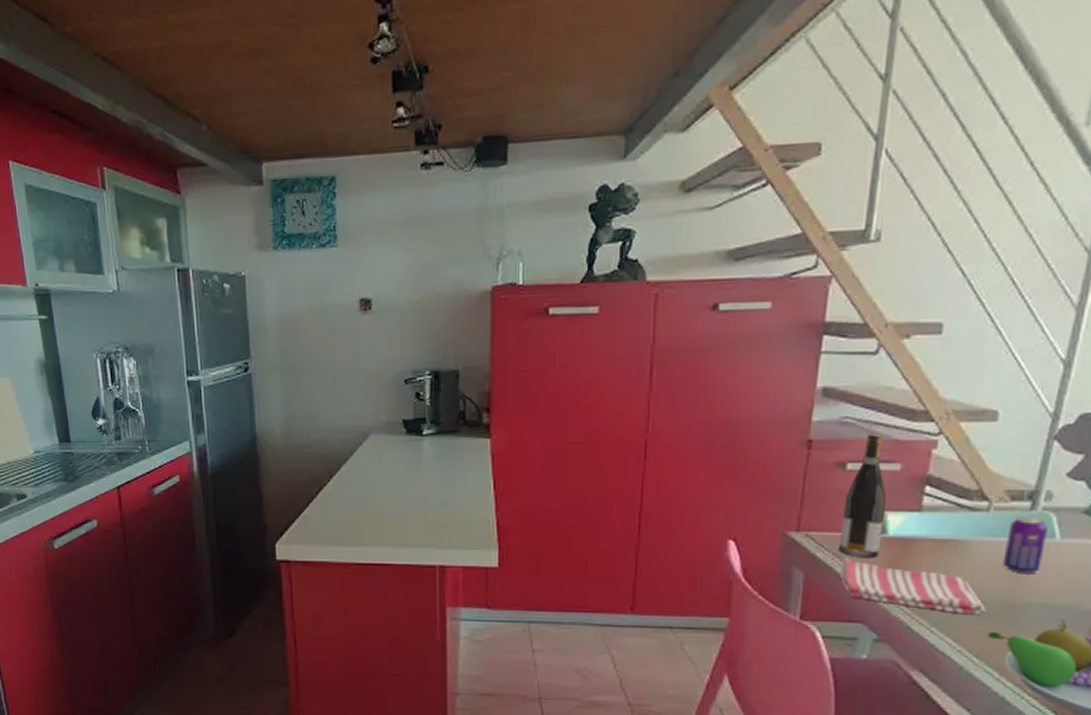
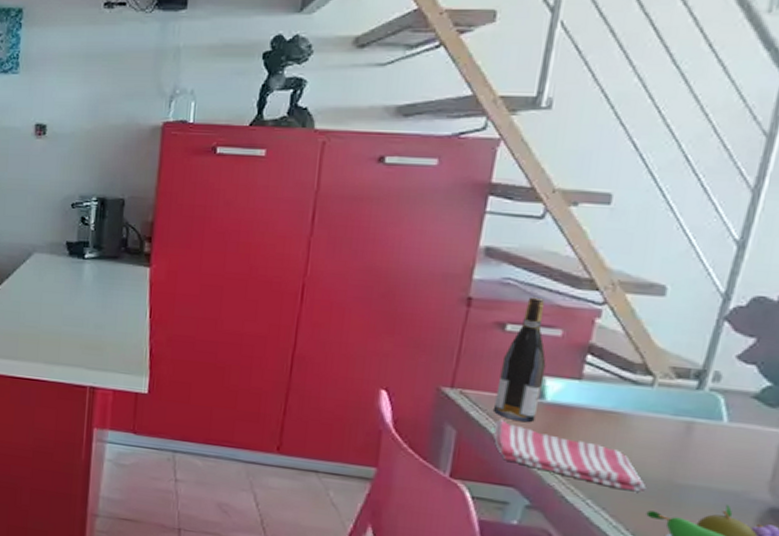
beverage can: present [1002,516,1048,574] -> none [665,395,715,456]

